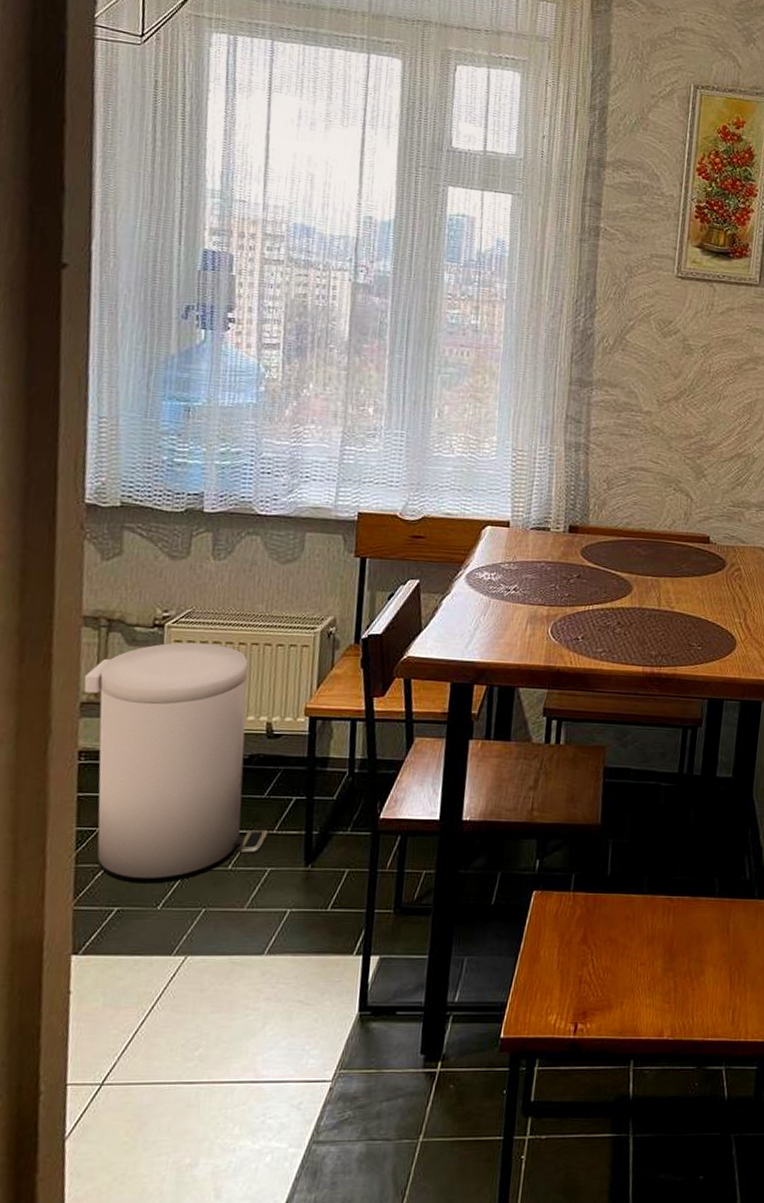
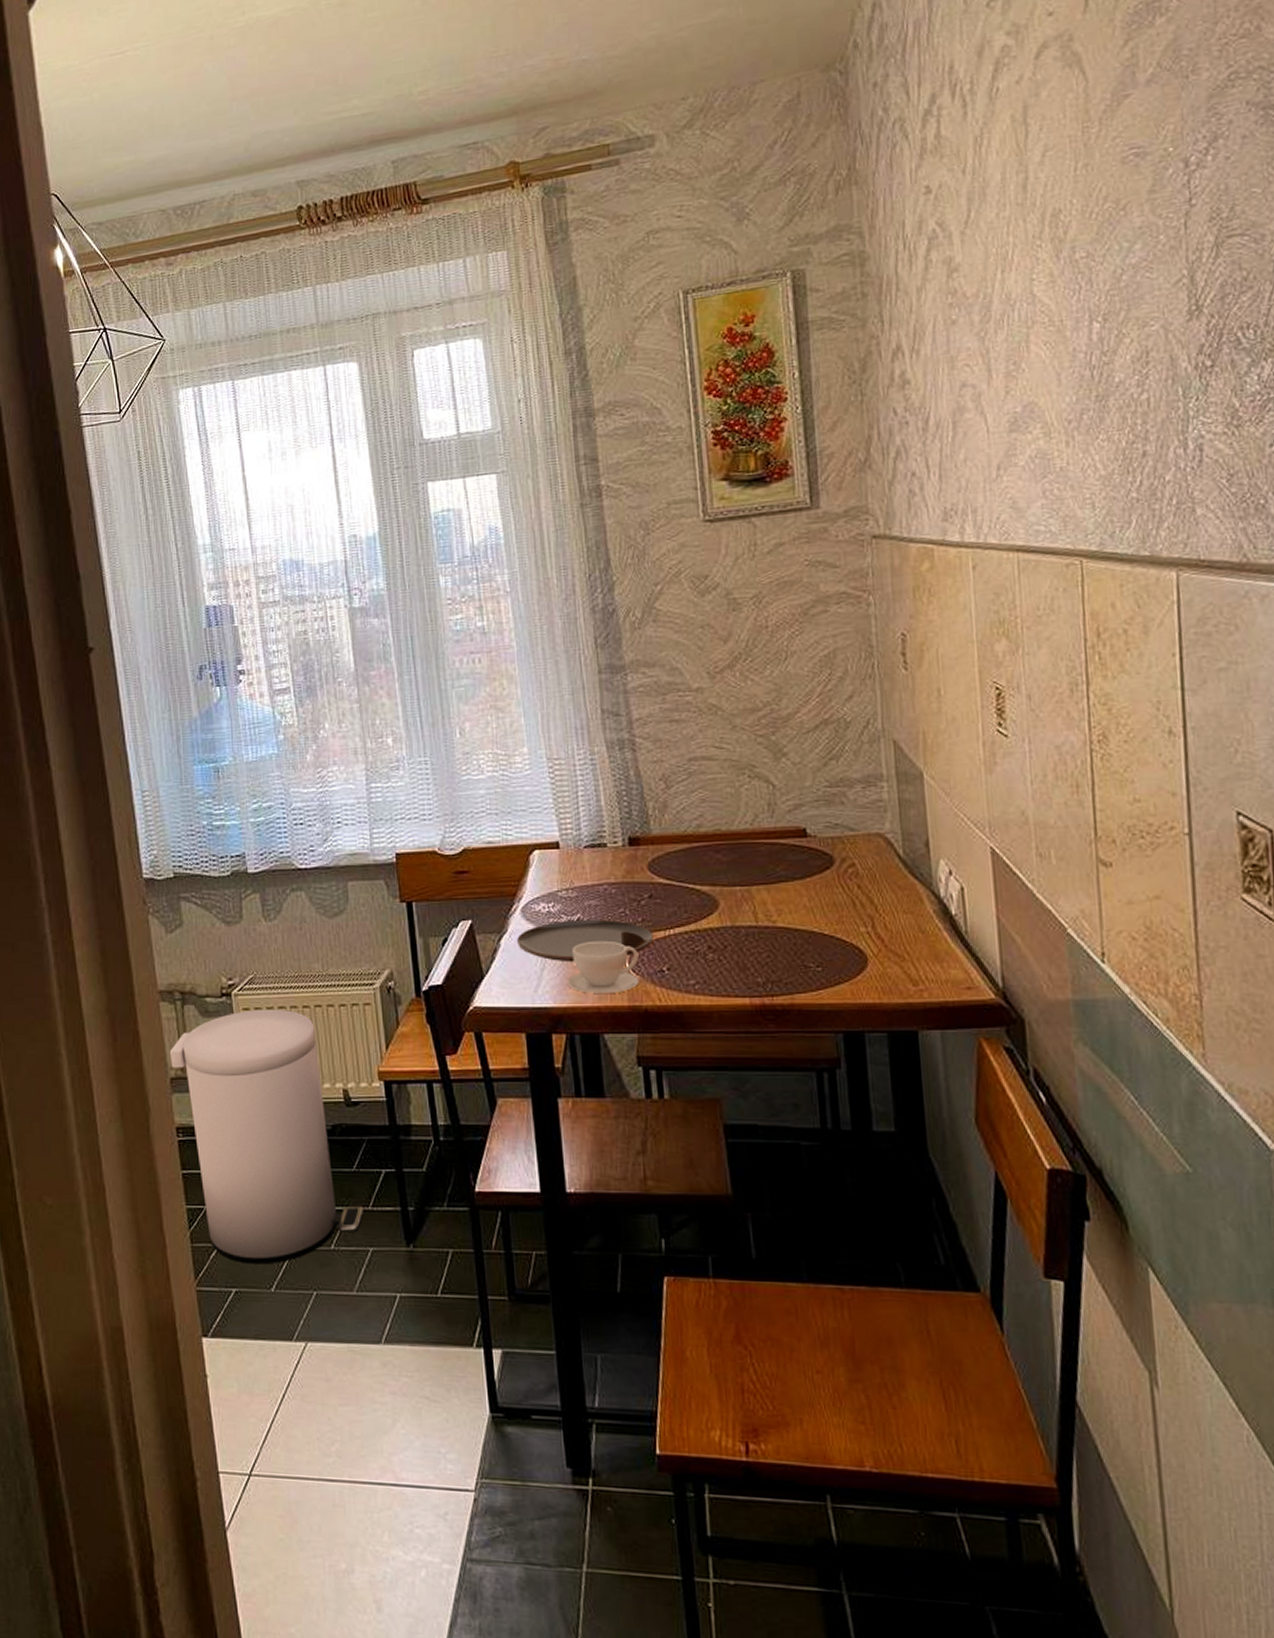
plate: none [457,589,575,625] -> present [517,919,654,963]
teacup: none [495,608,560,655] -> present [566,940,640,995]

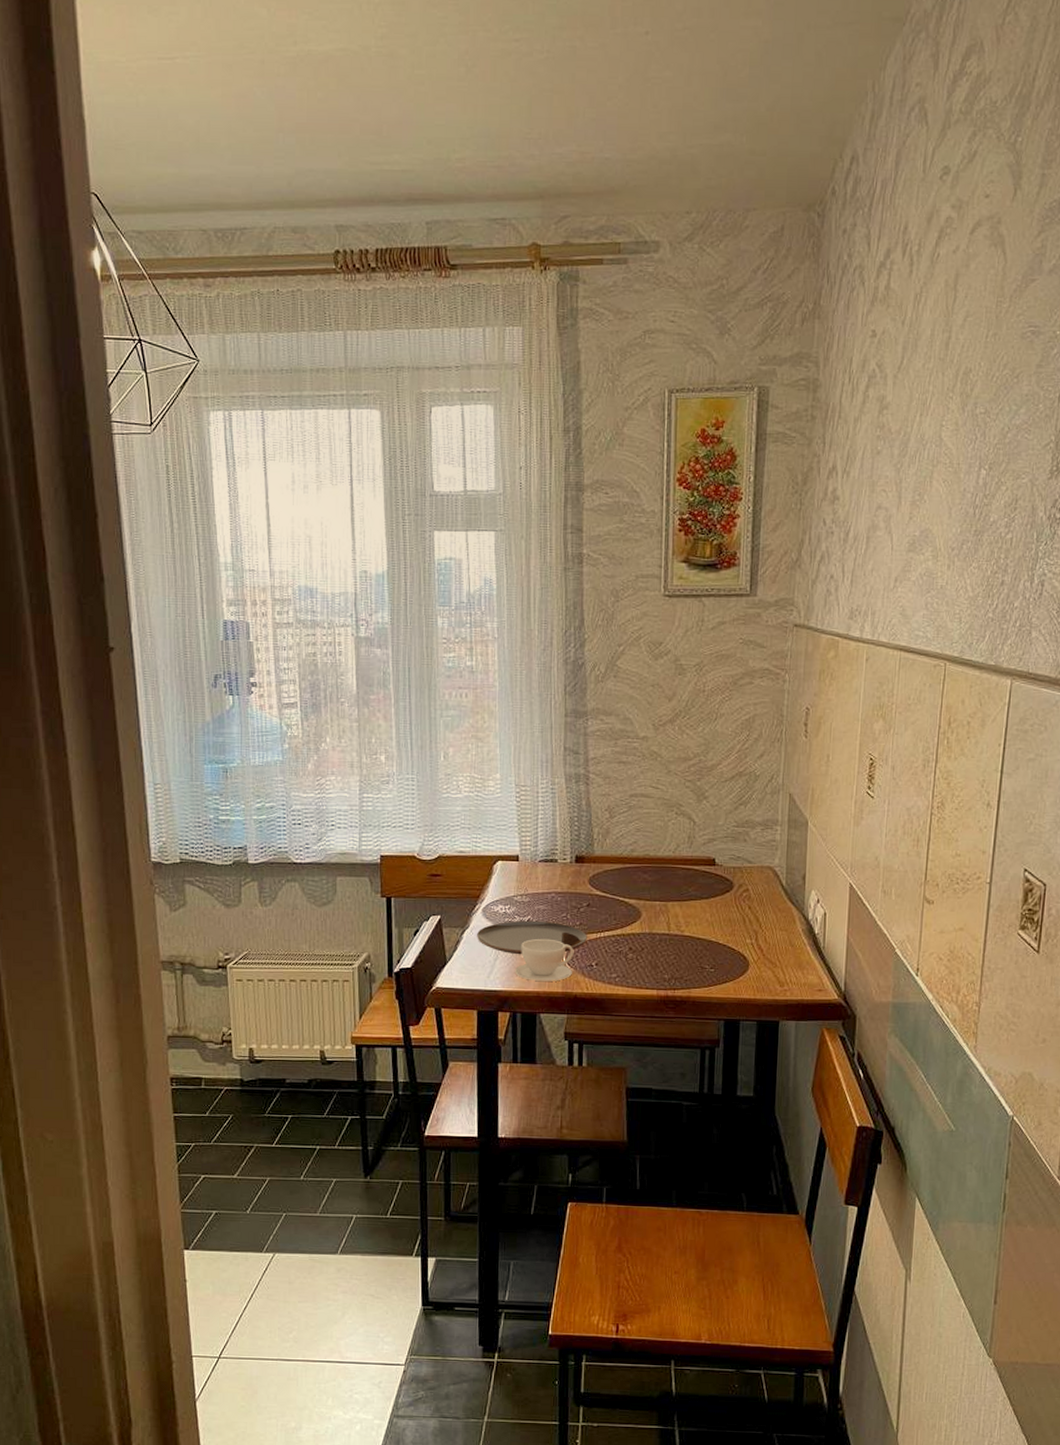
pedal bin: present [169,1009,365,1264] -> none [167,981,331,1191]

